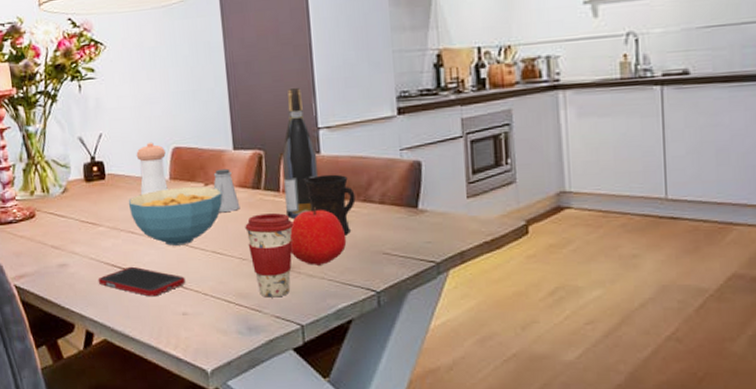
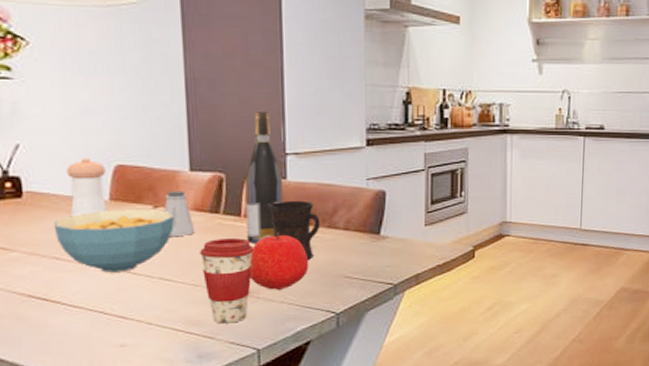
cell phone: present [98,266,186,297] -> none [7,296,125,329]

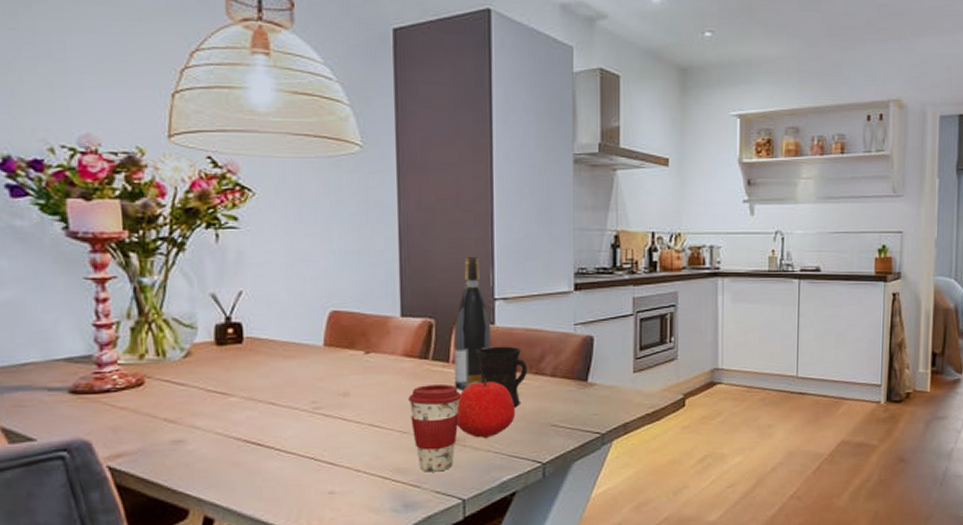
cereal bowl: present [53,208,175,273] -> none [270,354,385,419]
pepper shaker: present [66,157,107,217] -> none [284,303,321,363]
saltshaker: present [164,190,195,237] -> none [375,336,405,383]

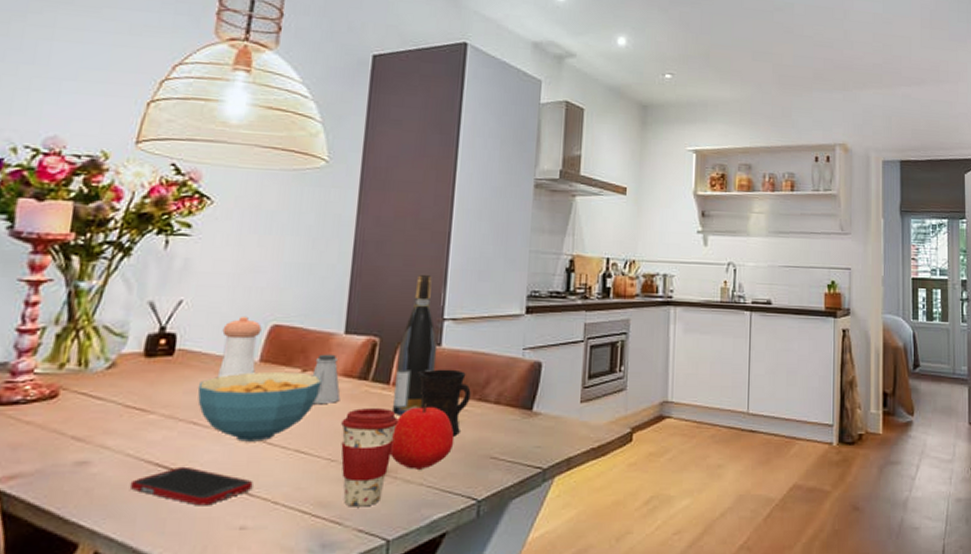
cell phone: none [224,441,335,475] -> present [129,466,253,506]
cereal bowl: none [270,354,385,419] -> present [197,371,322,442]
pepper shaker: none [284,303,321,363] -> present [217,316,262,379]
saltshaker: none [375,336,405,383] -> present [312,354,341,405]

